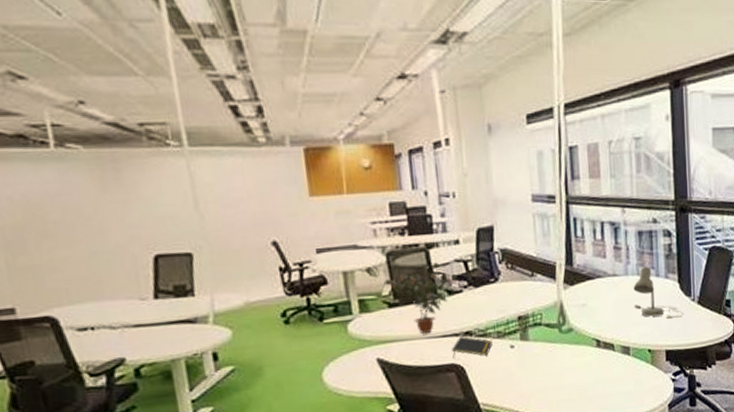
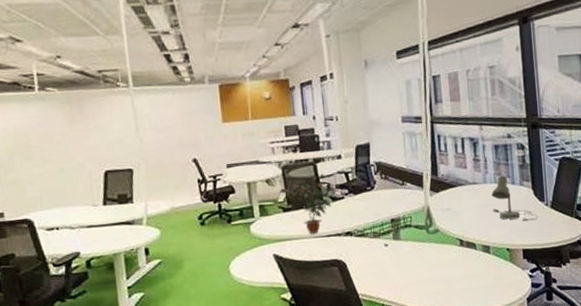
notepad: present [452,337,493,358] -> none [335,236,370,255]

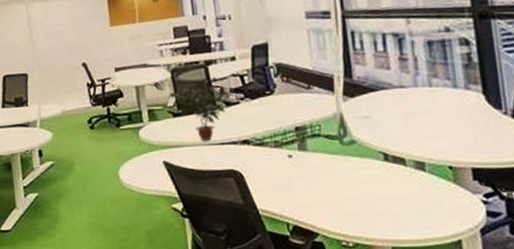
desk lamp: present [491,175,539,222] -> none [425,77,495,135]

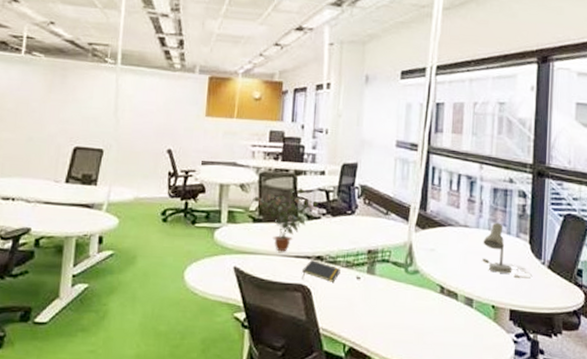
notepad: none [230,145,270,165] -> present [302,260,341,282]
desk lamp: none [425,77,495,135] -> present [482,222,533,279]

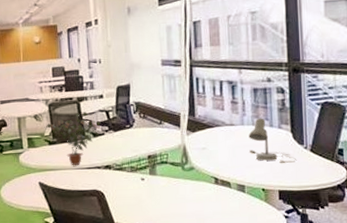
notepad: present [302,260,341,282] -> none [95,169,127,186]

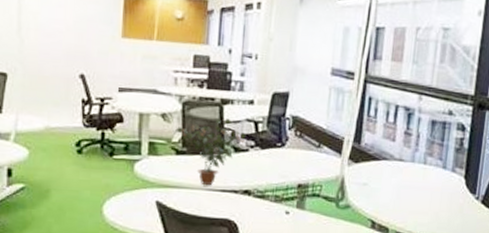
desk lamp: present [248,118,297,164] -> none [416,156,466,214]

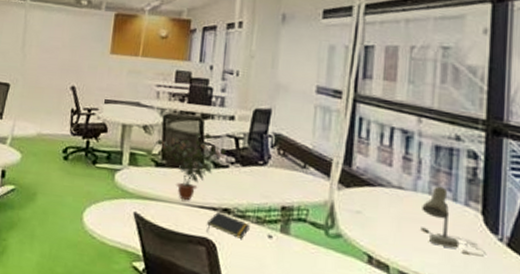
notepad: none [228,194,269,217] -> present [206,212,250,239]
desk lamp: none [416,156,466,214] -> present [421,186,487,257]

